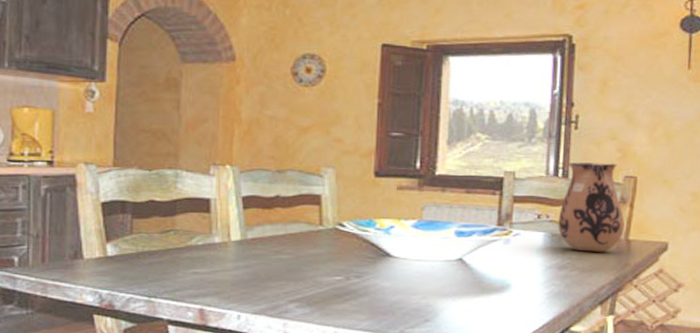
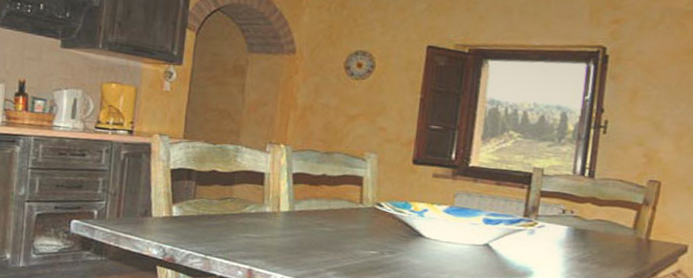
ceramic pitcher: present [558,162,625,252] -> none [581,164,646,249]

